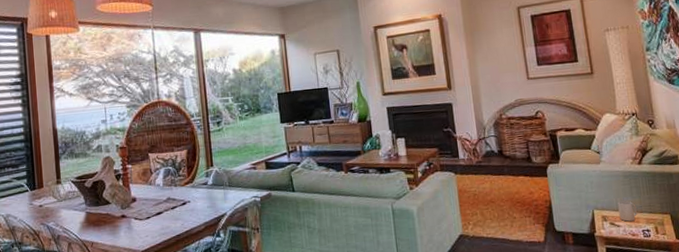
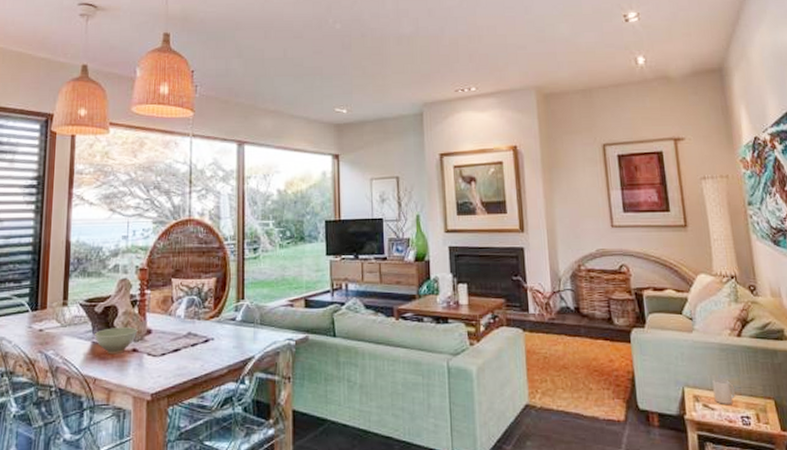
bowl: none [87,197,124,222] -> present [95,327,138,355]

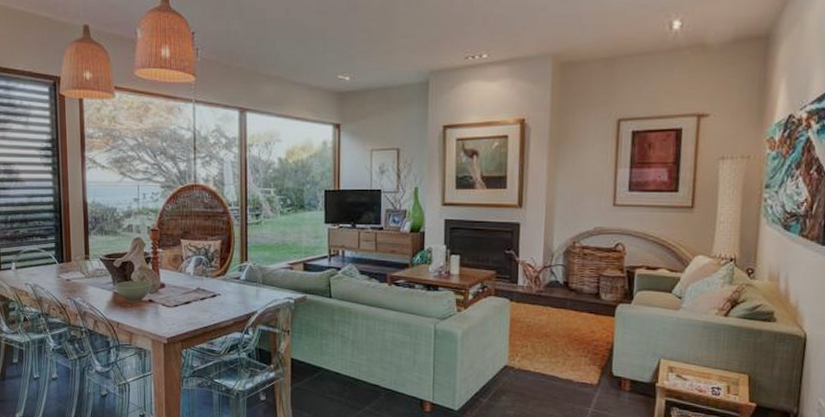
mug: present [712,378,735,404] -> none [688,352,711,376]

